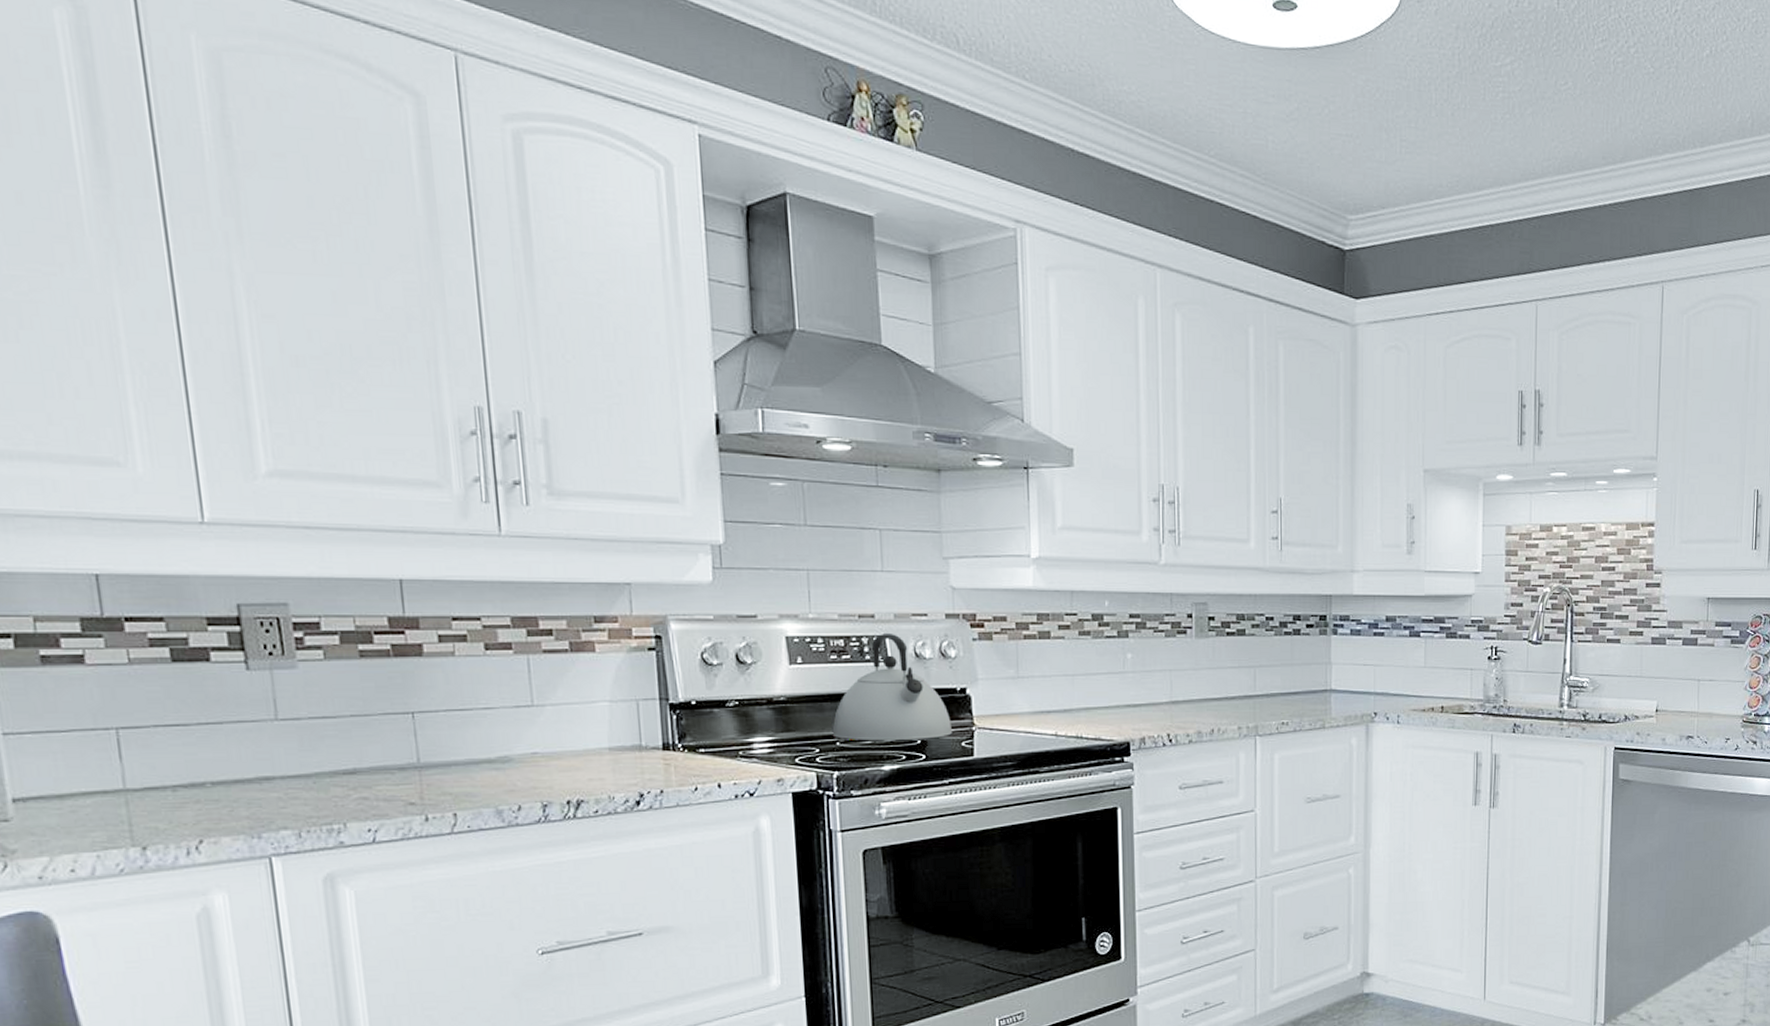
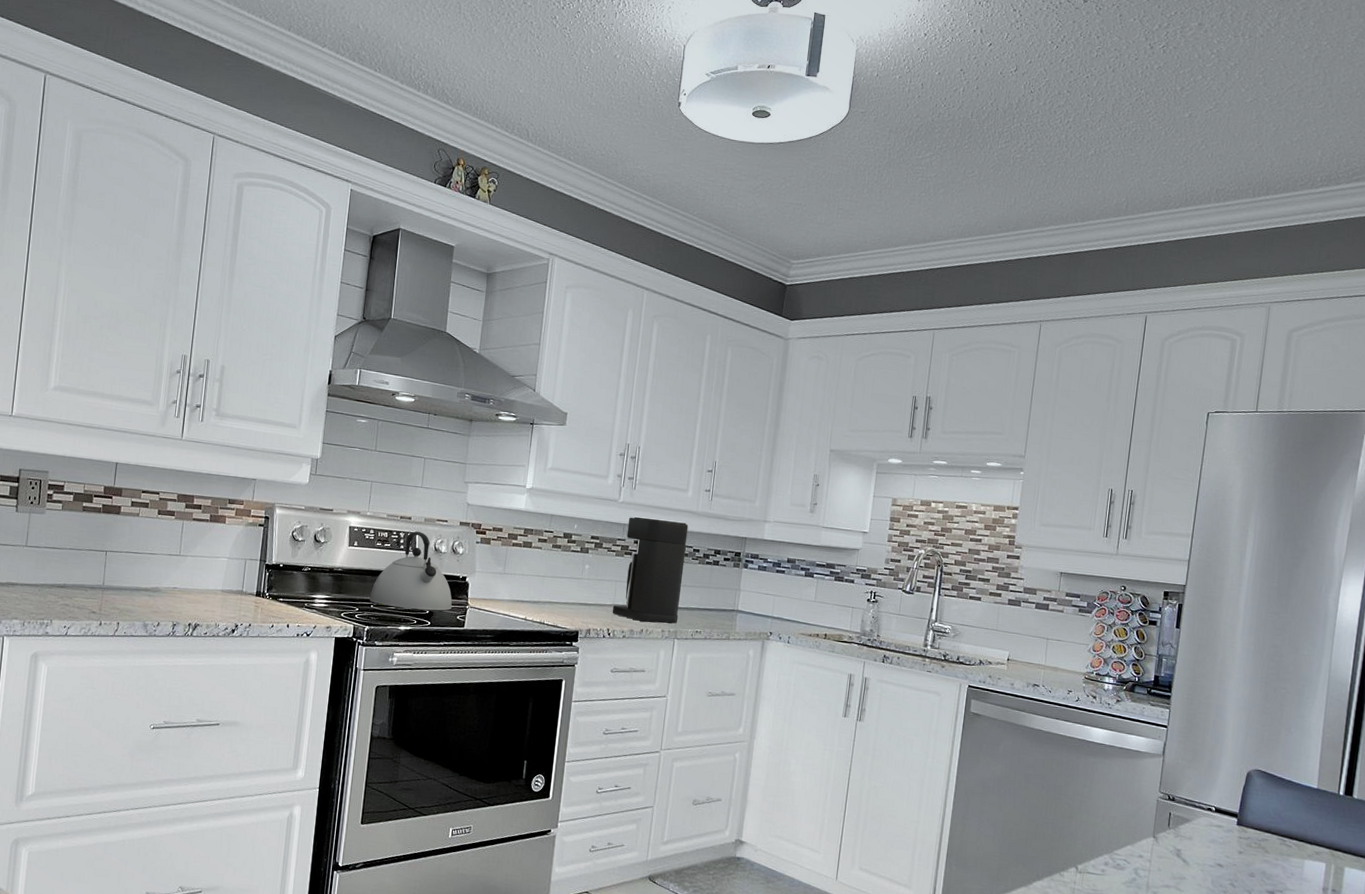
coffee maker: none [1170,582,1257,720] -> present [612,516,689,624]

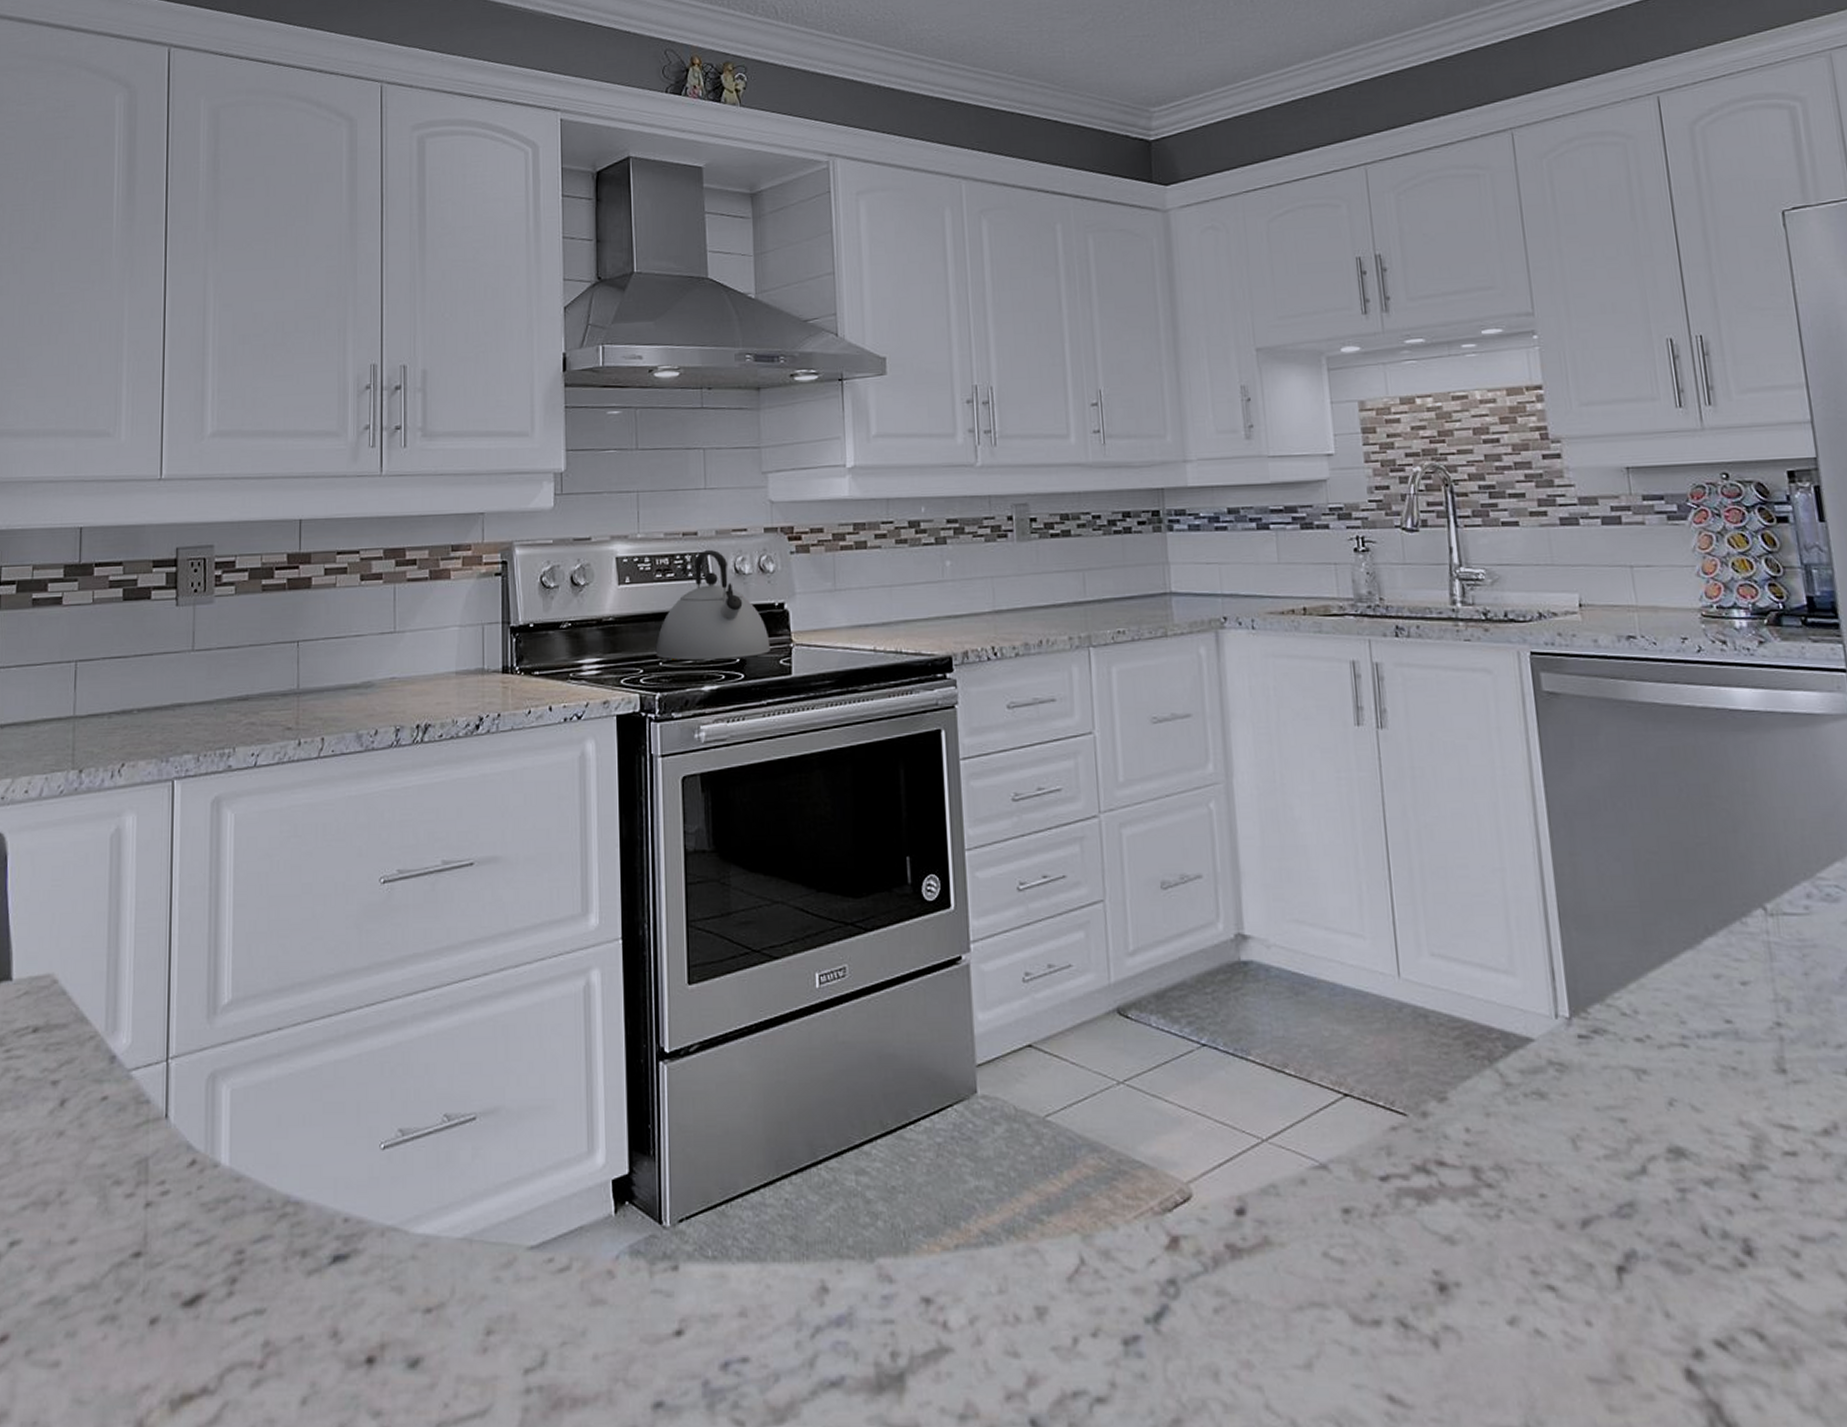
coffee maker: present [612,516,689,624] -> none [993,481,1089,630]

